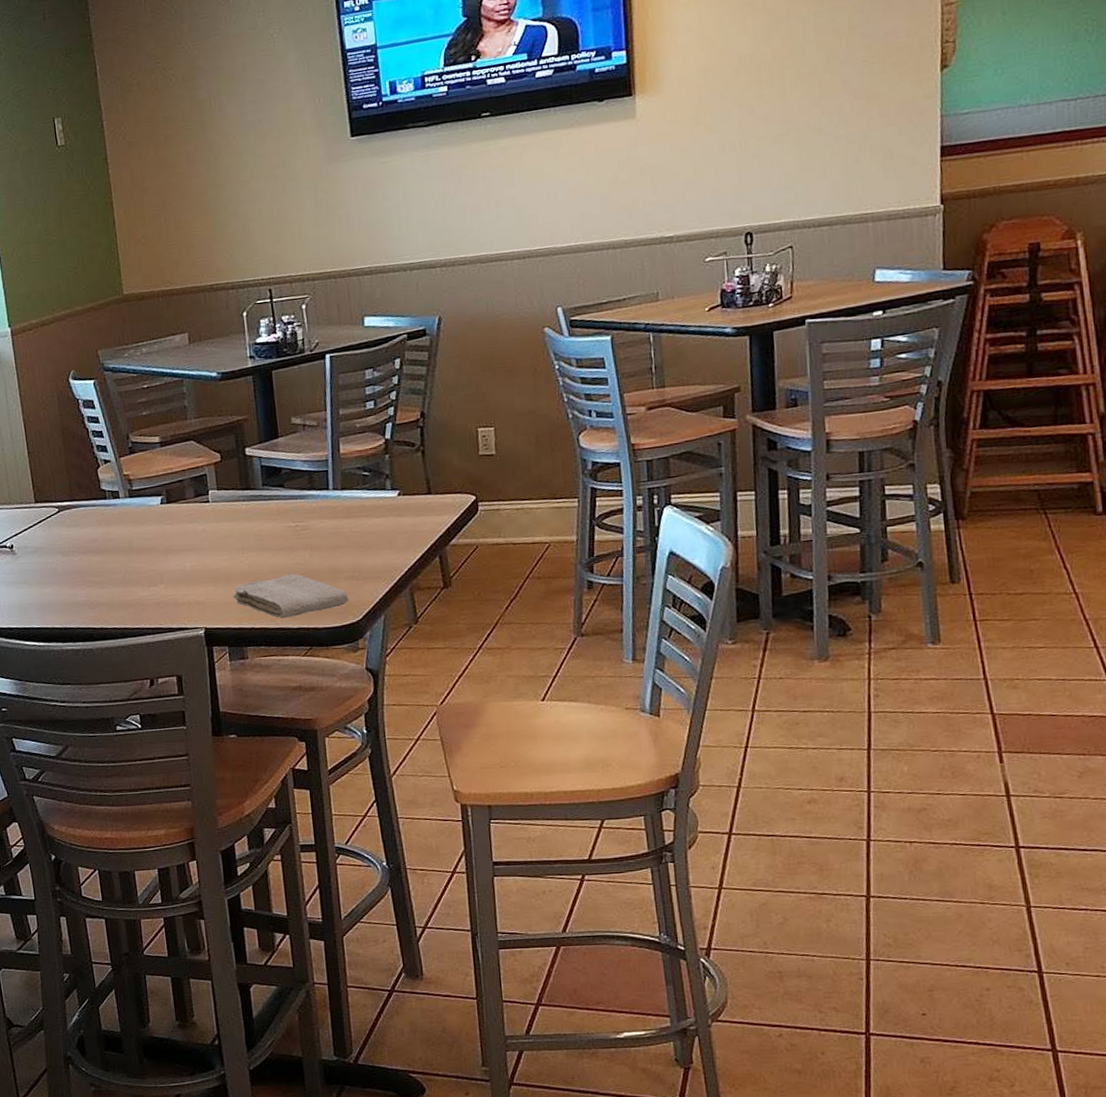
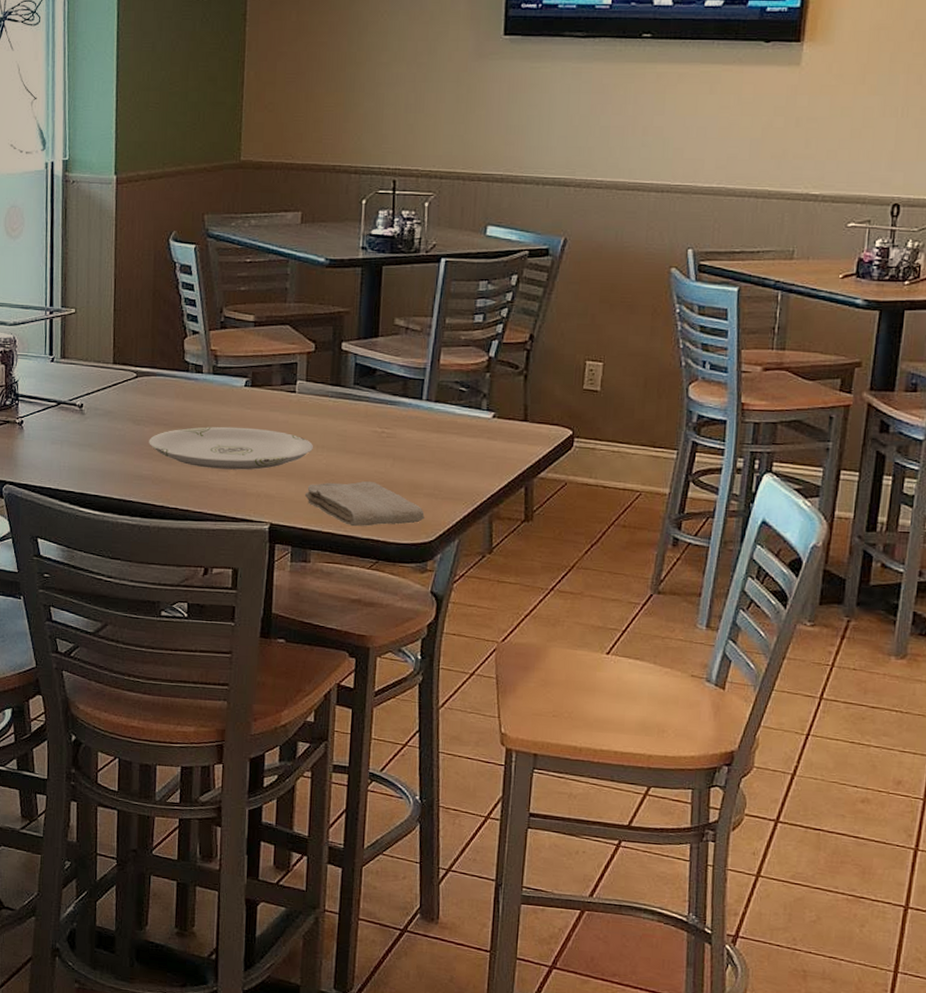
plate: none [79,540,234,586] -> present [149,426,313,470]

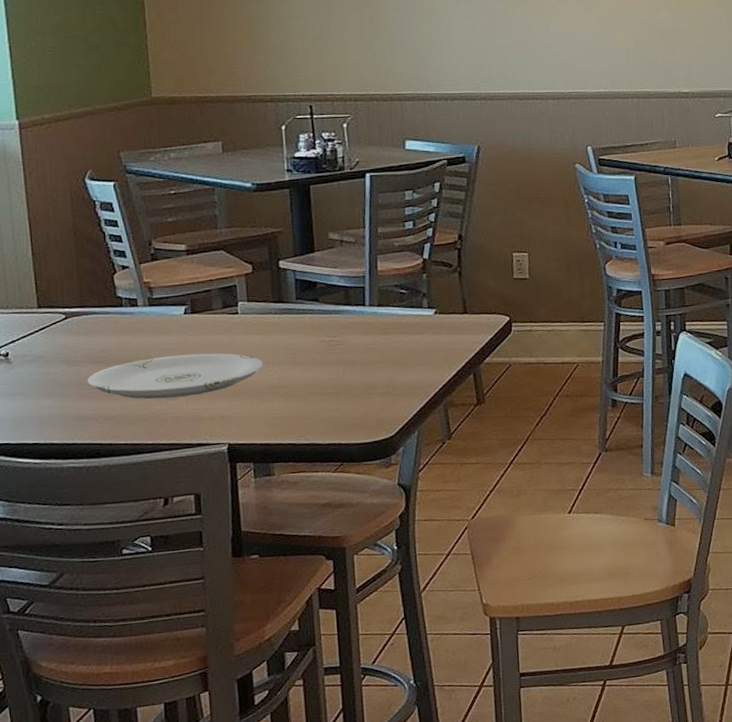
washcloth: present [304,481,425,527] -> none [260,389,382,435]

